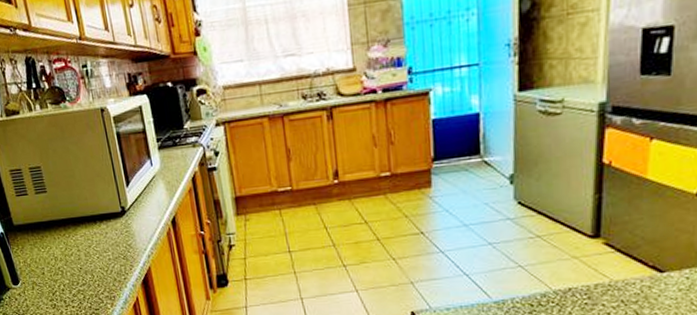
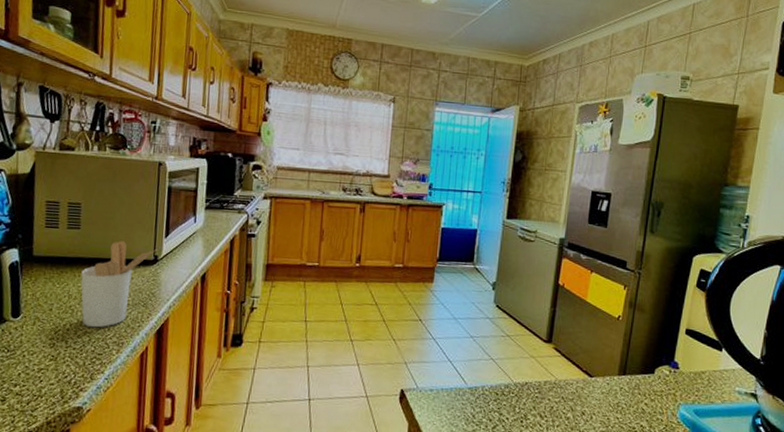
utensil holder: none [59,197,122,286] -> present [81,241,157,328]

